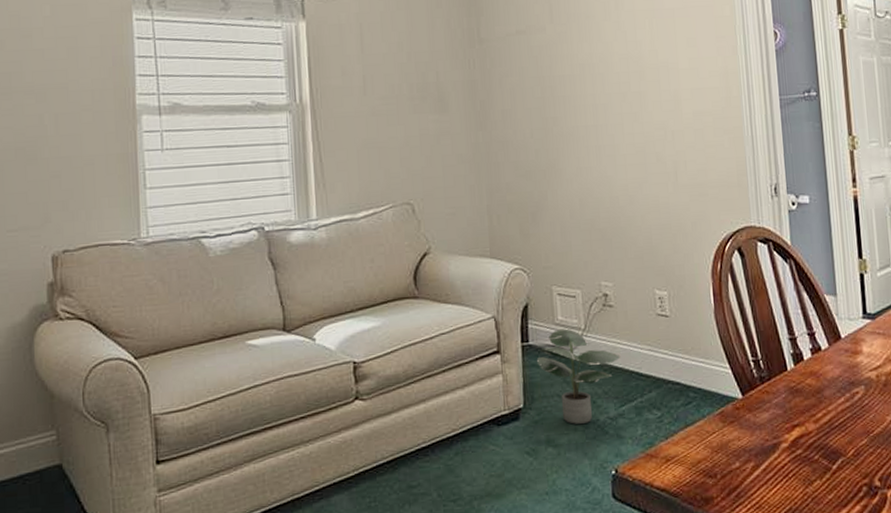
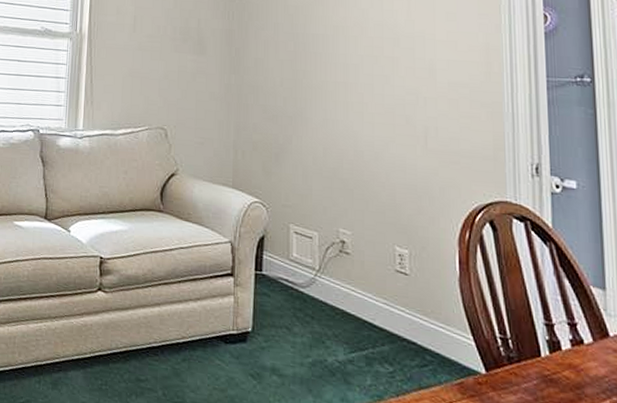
potted plant: present [536,329,621,425] -> none [268,265,354,362]

